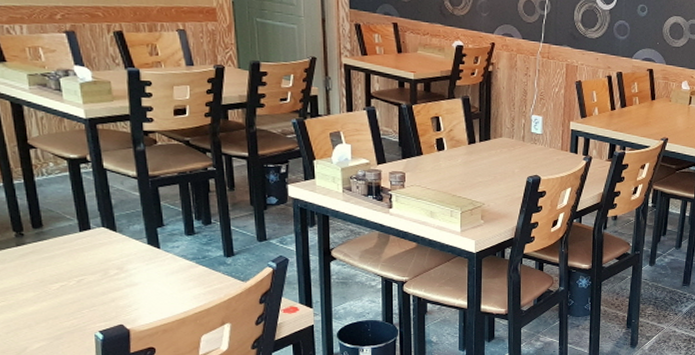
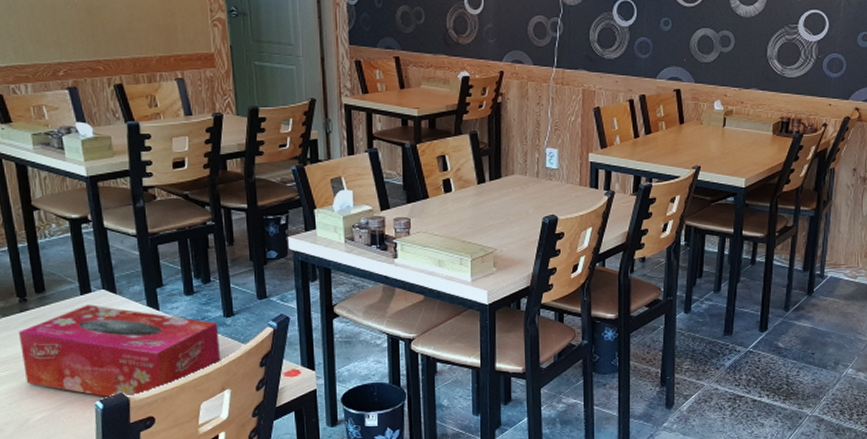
tissue box: none [15,241,222,330] -> present [18,305,222,398]

